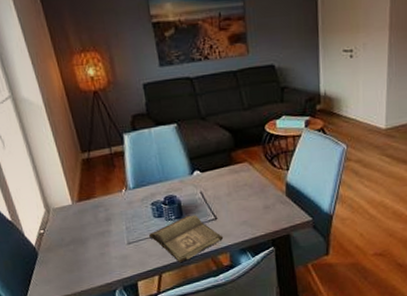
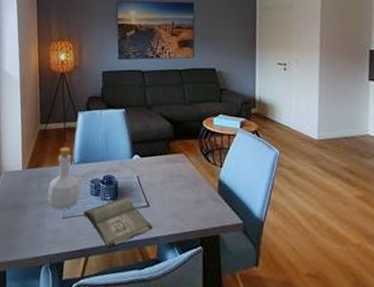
bottle: none [105,173,142,237] -> present [47,147,80,210]

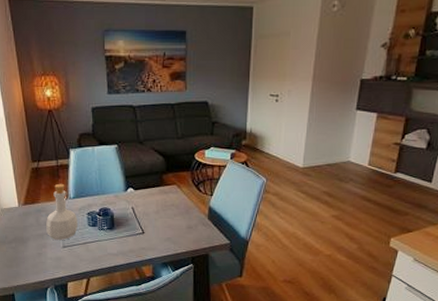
hardback book: present [83,198,153,248] -> none [82,227,149,270]

